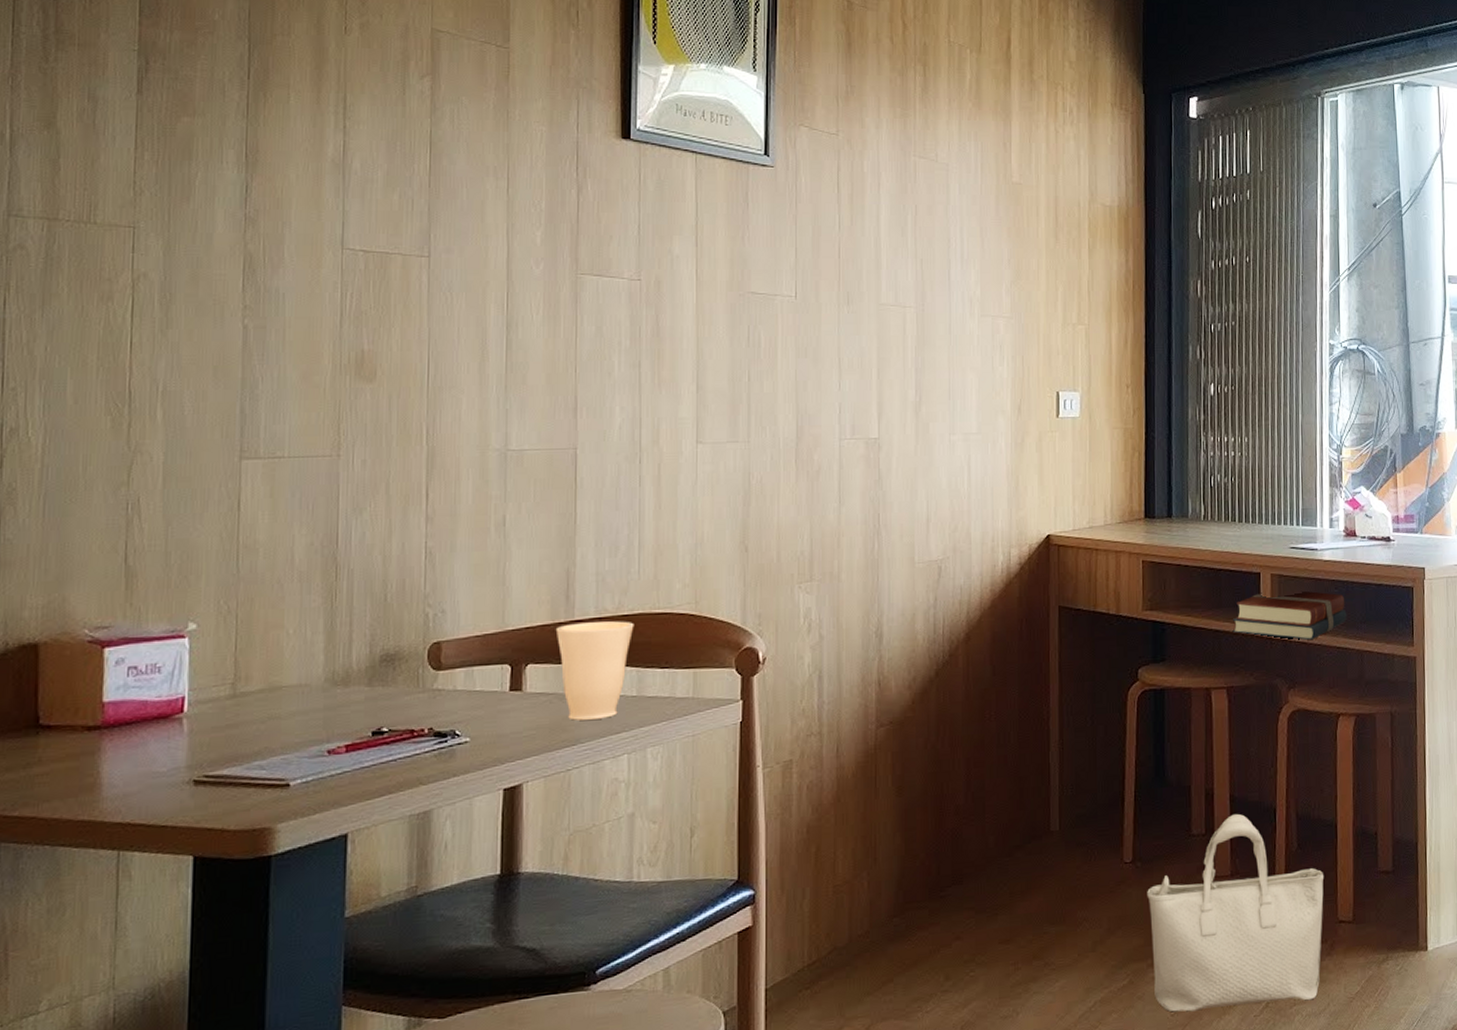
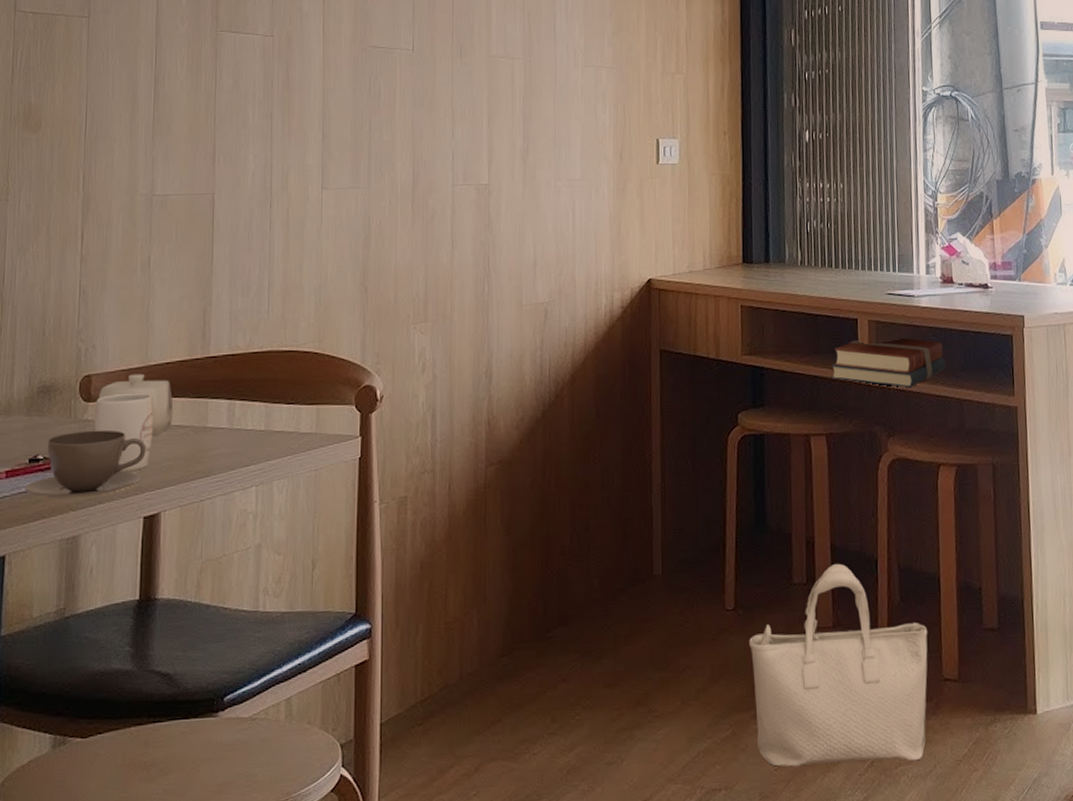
teacup: none [368,699,505,773] -> present [24,429,147,499]
mug: none [445,660,513,744] -> present [93,393,154,473]
sugar bowl: none [450,639,535,706] -> present [99,373,174,438]
cup: present [555,621,634,721] -> none [192,358,264,453]

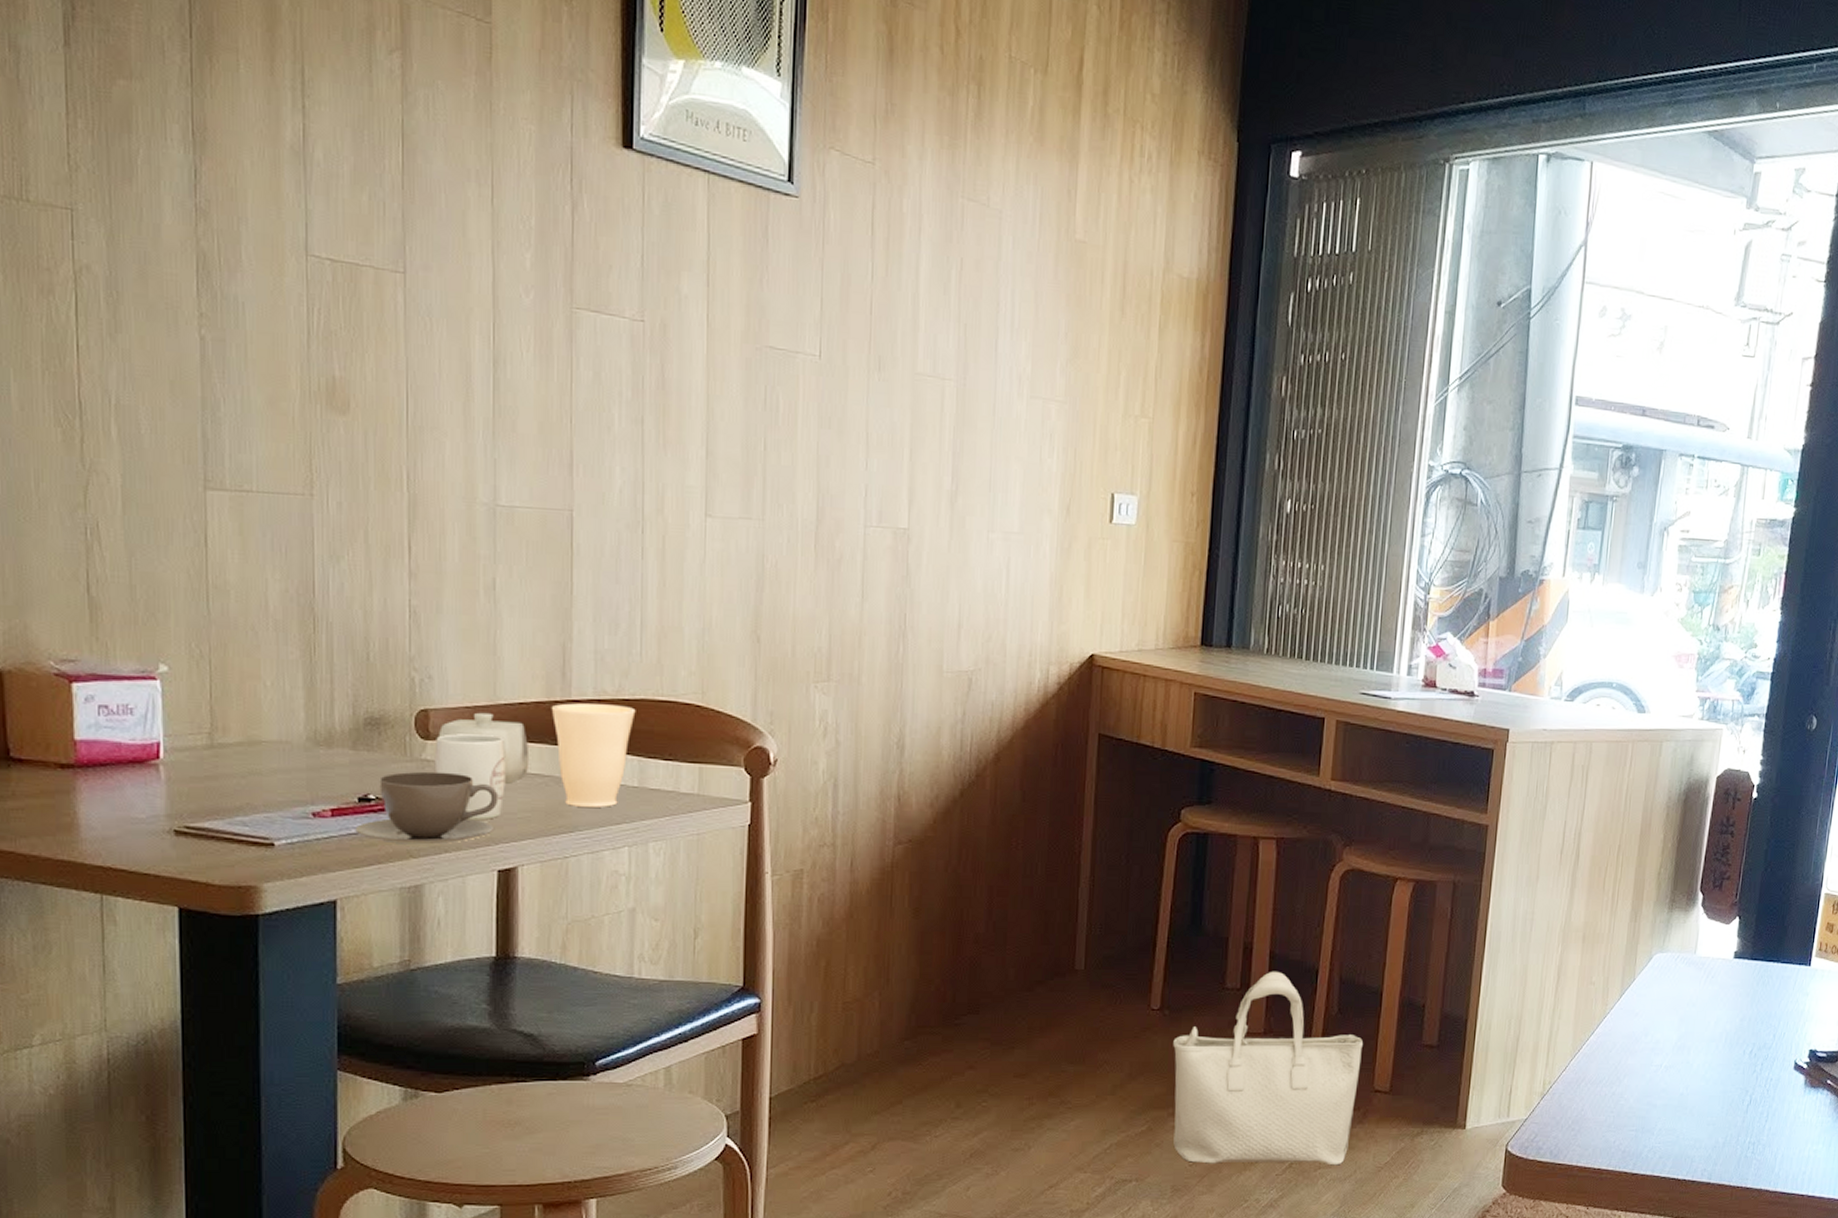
cup: none [192,358,264,453] -> present [551,703,636,807]
books: present [830,337,946,388] -> none [1288,740,1417,797]

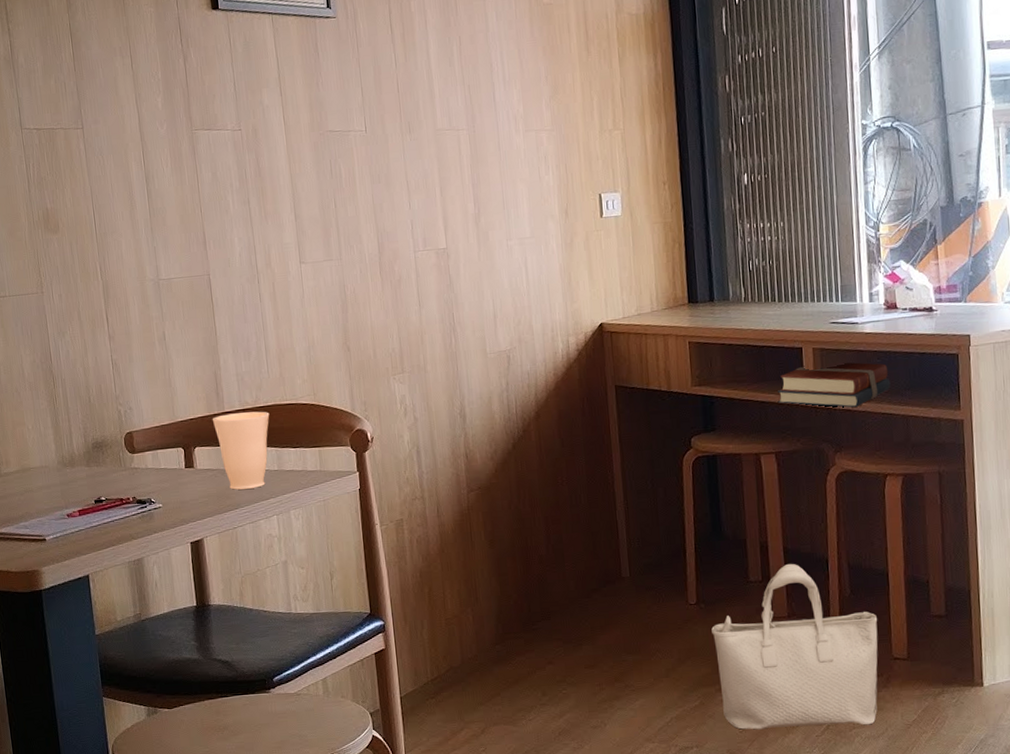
teacup: present [355,771,499,845] -> none [95,475,185,530]
mug: present [434,733,506,821] -> none [139,444,189,508]
sugar bowl: present [439,712,530,785] -> none [141,428,203,480]
books: none [1288,740,1417,797] -> present [777,362,891,408]

